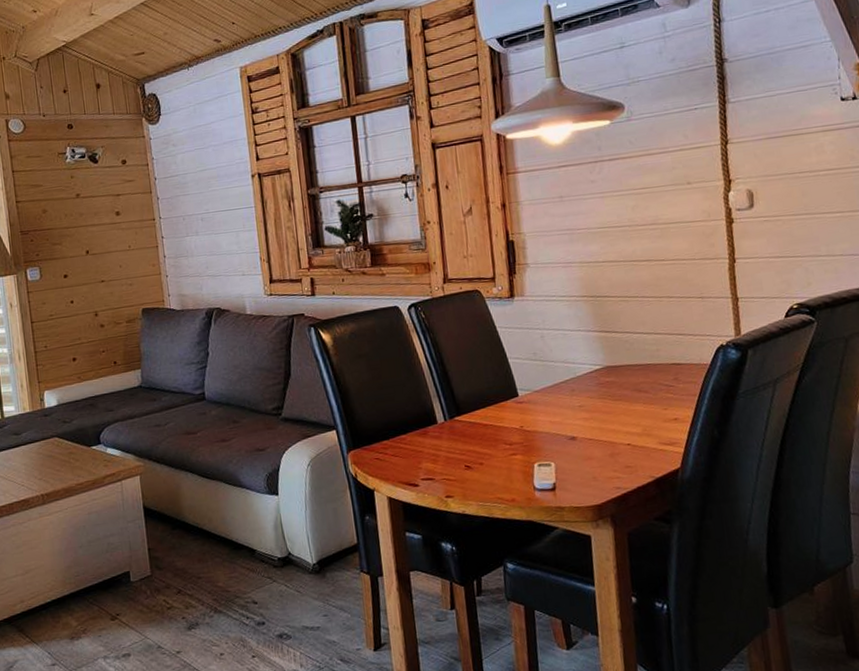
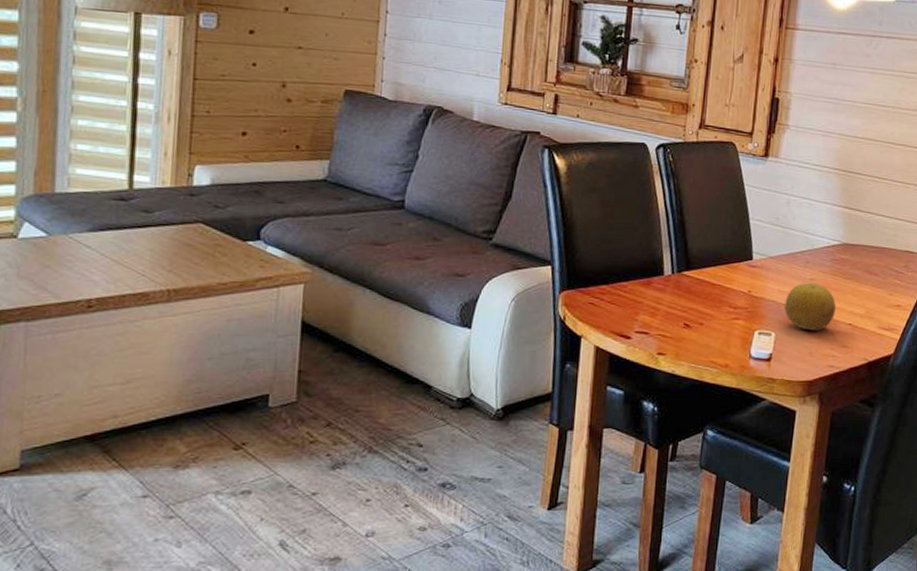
fruit: none [558,409,612,456] -> present [784,283,837,331]

